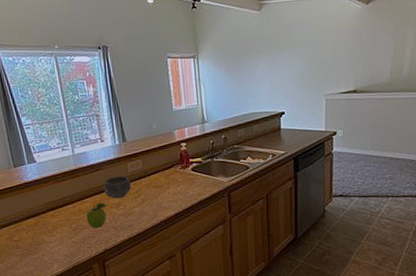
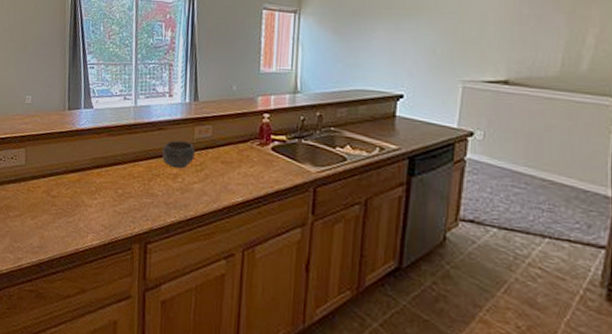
fruit: present [86,202,107,228] -> none [136,169,163,200]

